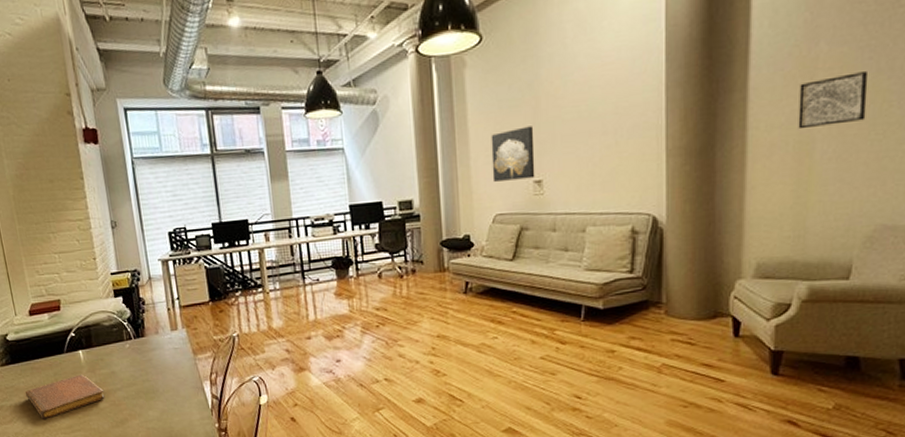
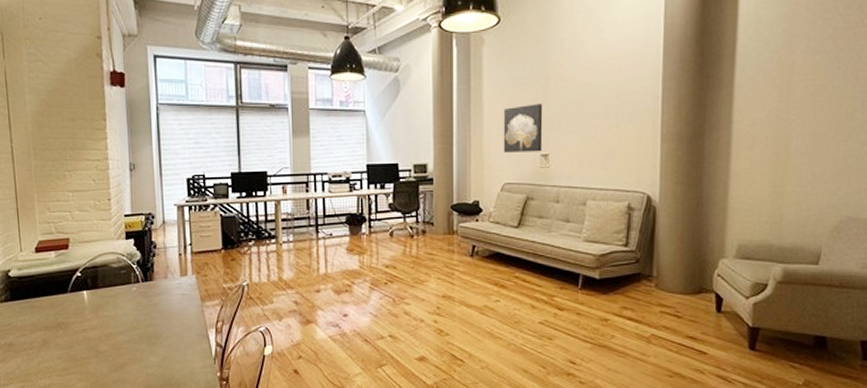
notebook: present [25,374,105,419] -> none [21,315,106,360]
wall art: present [798,72,869,130] -> none [776,79,837,126]

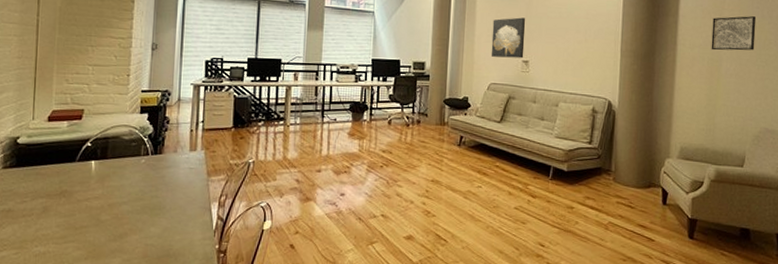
wall art: none [776,79,837,126] -> present [711,16,757,51]

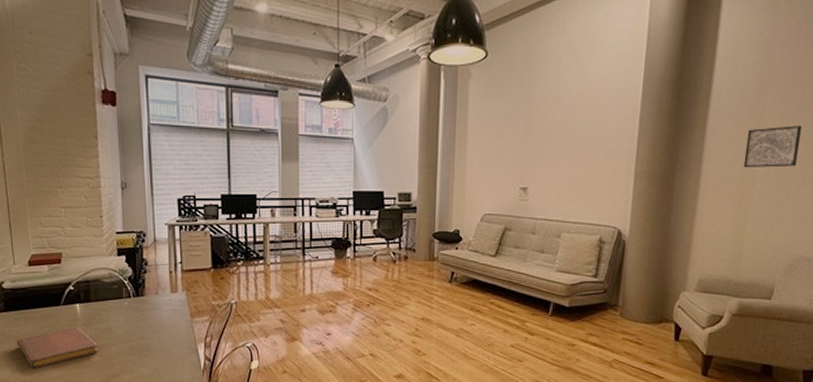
notebook: none [22,184,109,227] -> present [16,327,98,368]
wall art: present [491,17,526,58] -> none [484,138,525,185]

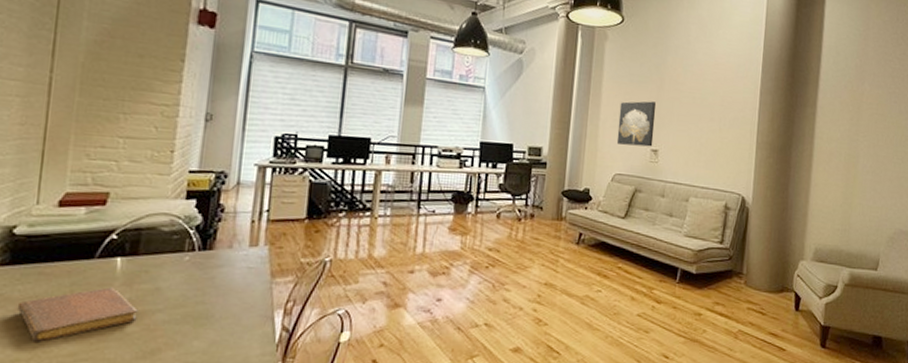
wall art: none [484,138,525,185] -> present [616,101,657,147]
wall art: present [743,126,803,168] -> none [848,110,894,147]

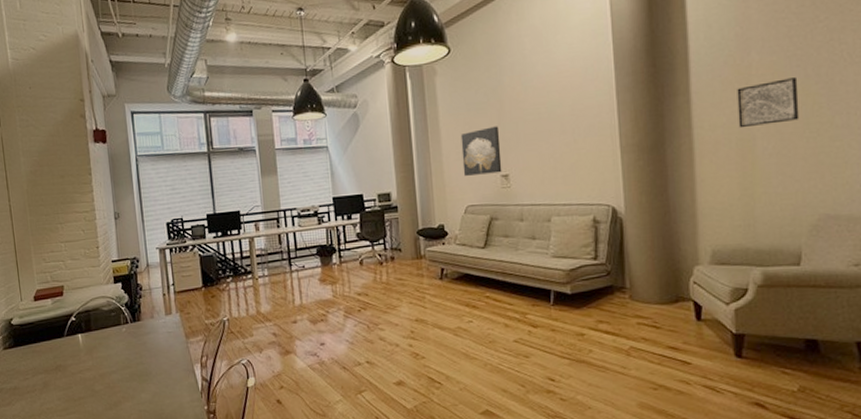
notebook: present [16,287,138,342] -> none [25,357,100,402]
wall art: none [848,110,894,147] -> present [737,77,800,128]

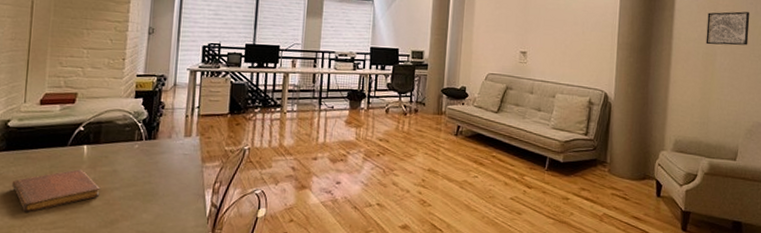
notebook: none [25,357,100,402] -> present [11,169,100,213]
wall art: present [460,126,502,176] -> none [489,8,525,49]

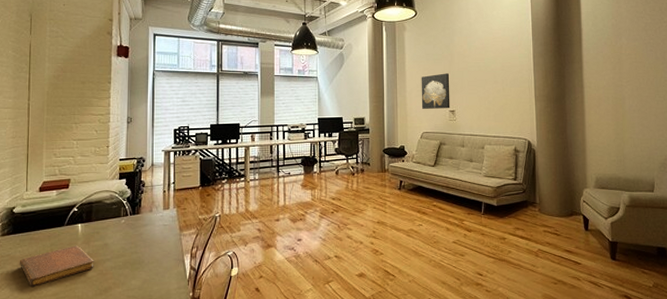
wall art: none [489,8,525,49] -> present [421,73,450,109]
wall art: present [705,11,750,46] -> none [613,58,652,90]

